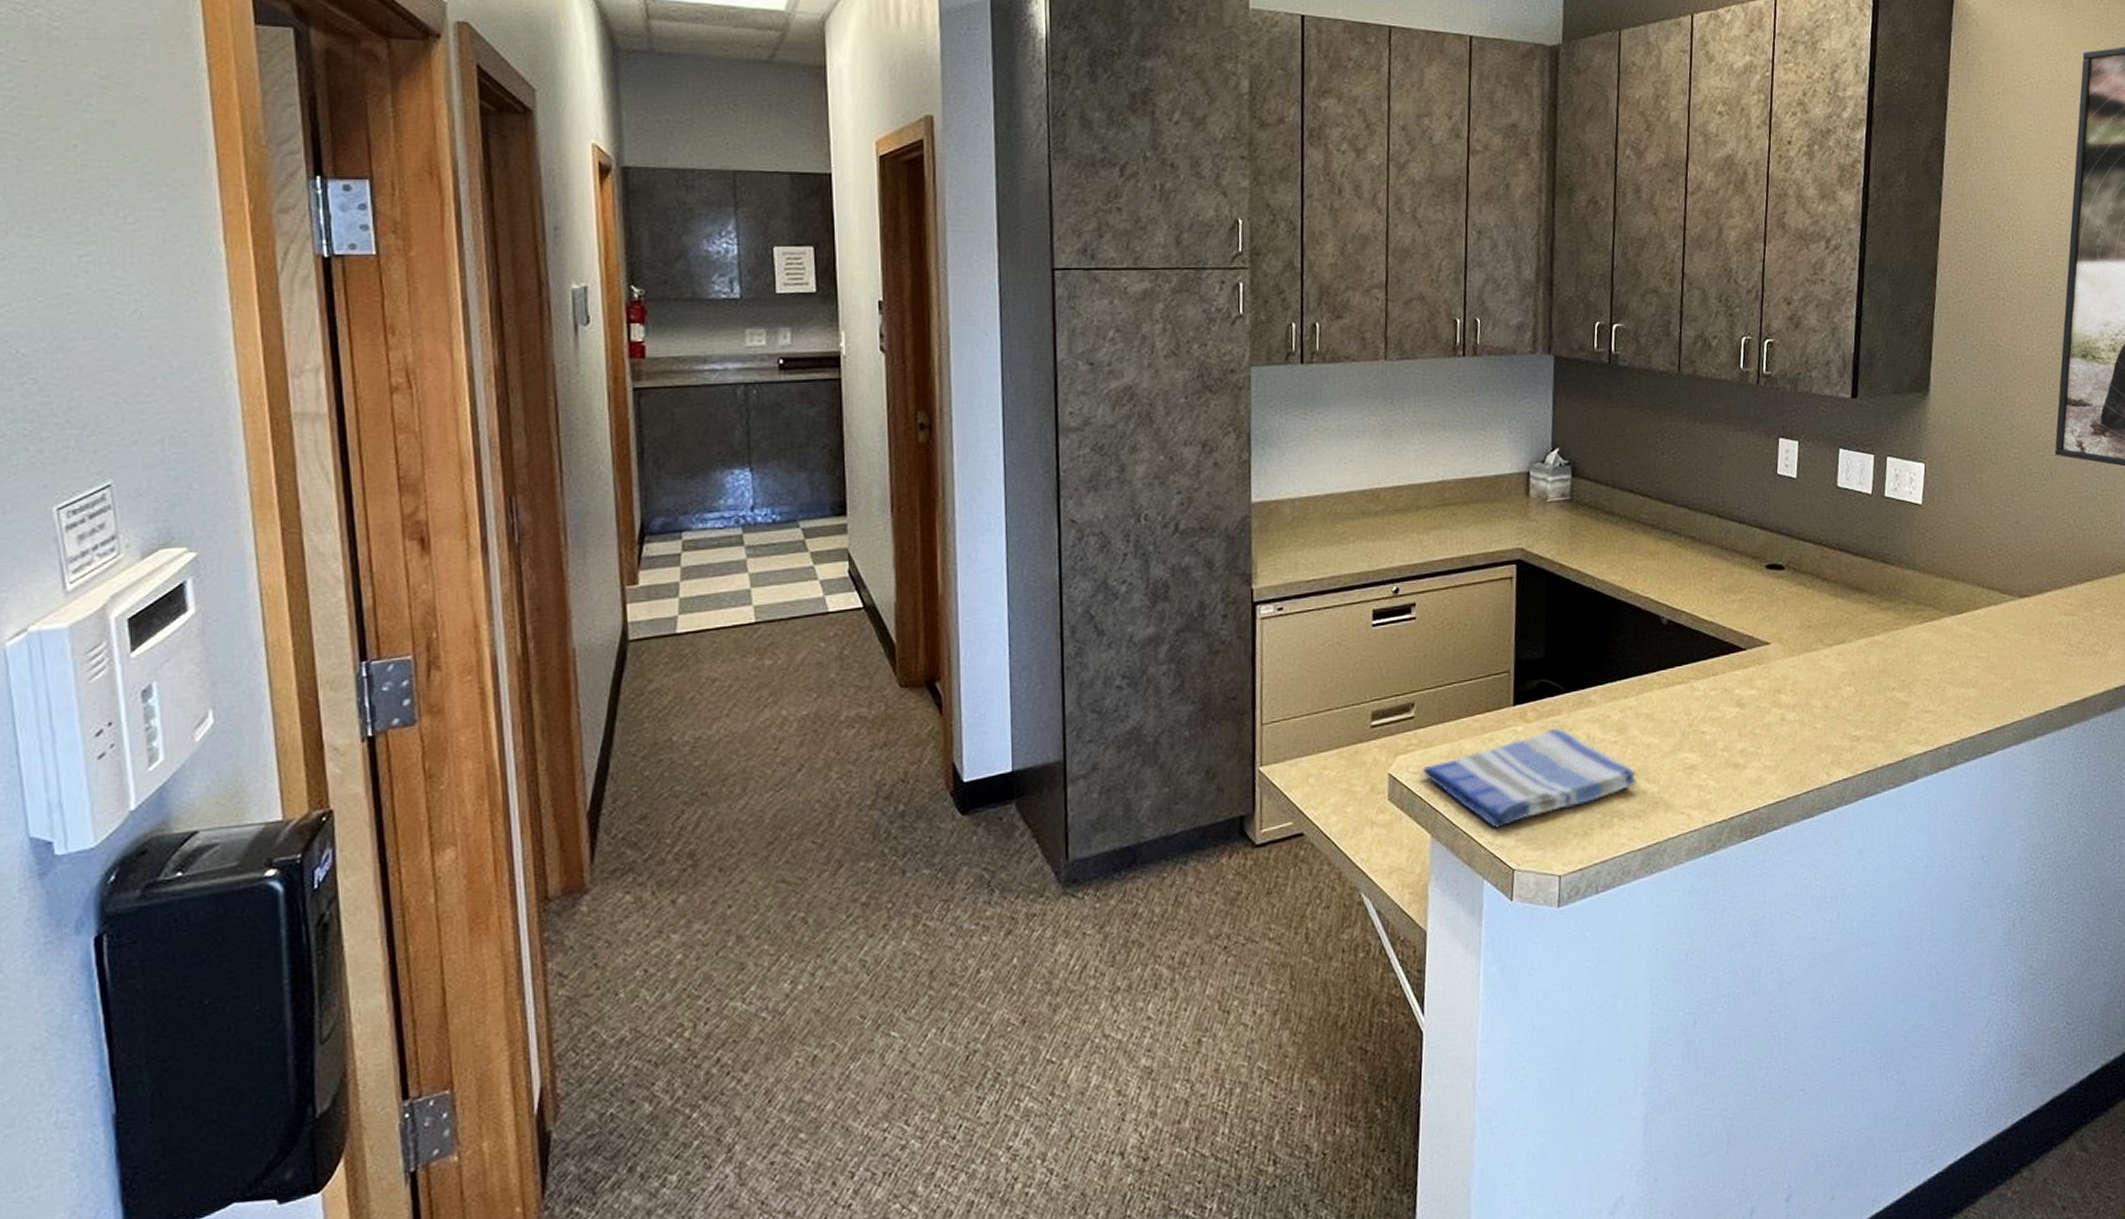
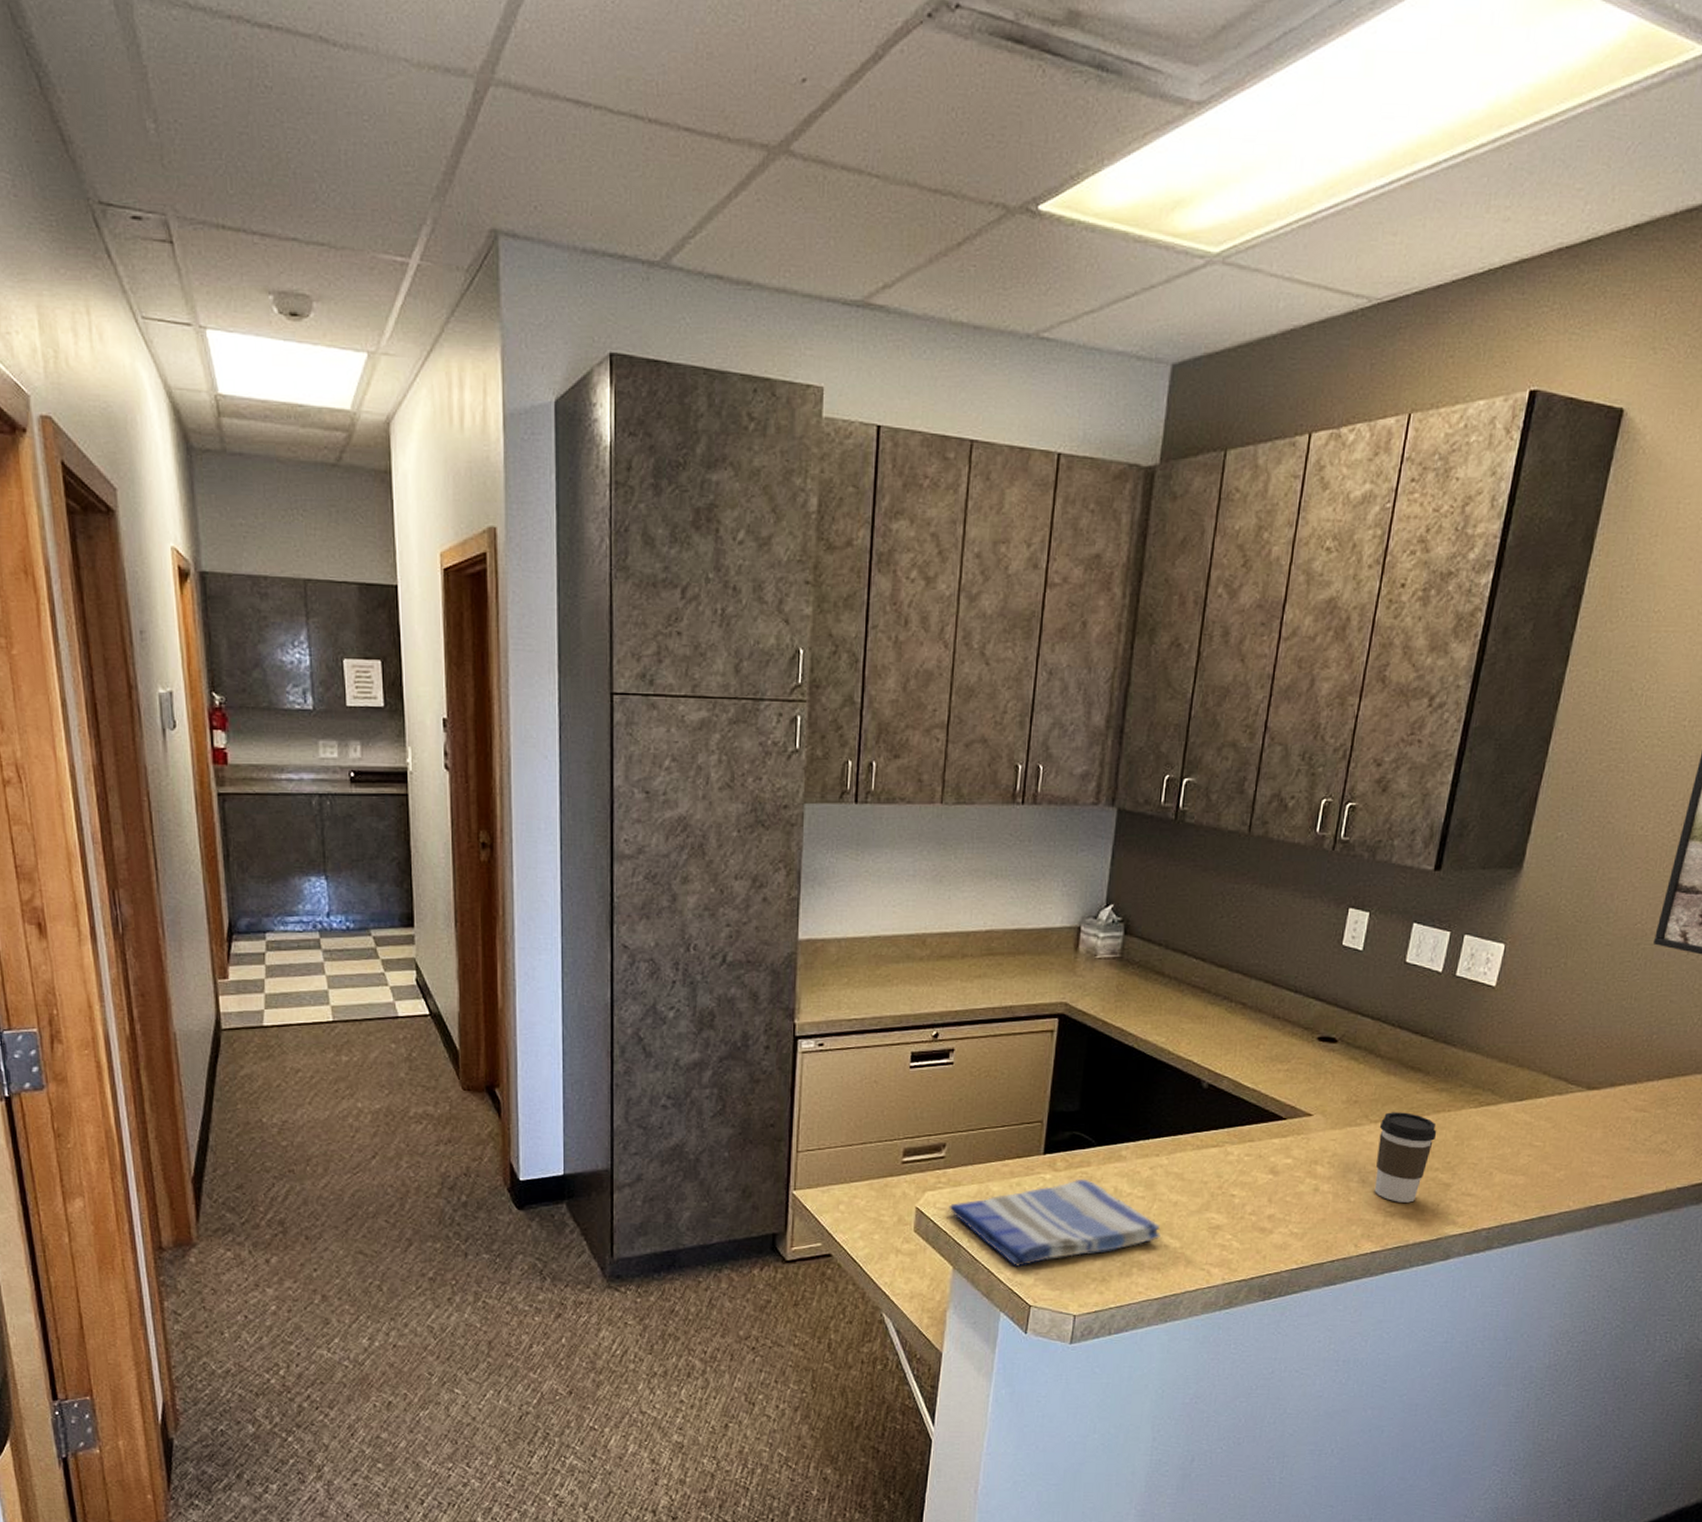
coffee cup: none [1834,633,1889,726] -> present [1374,1112,1437,1203]

